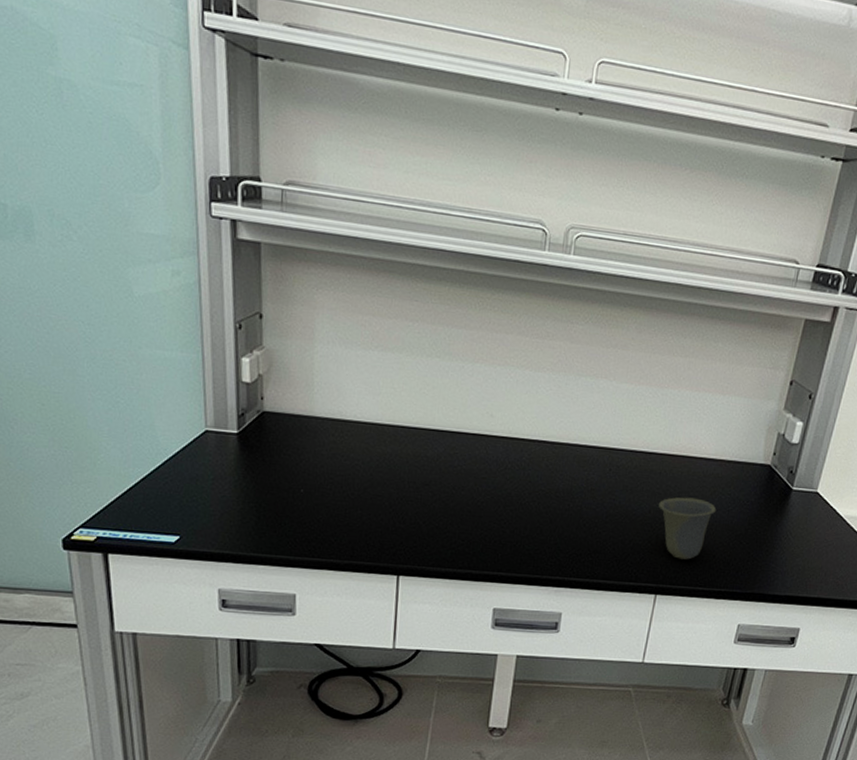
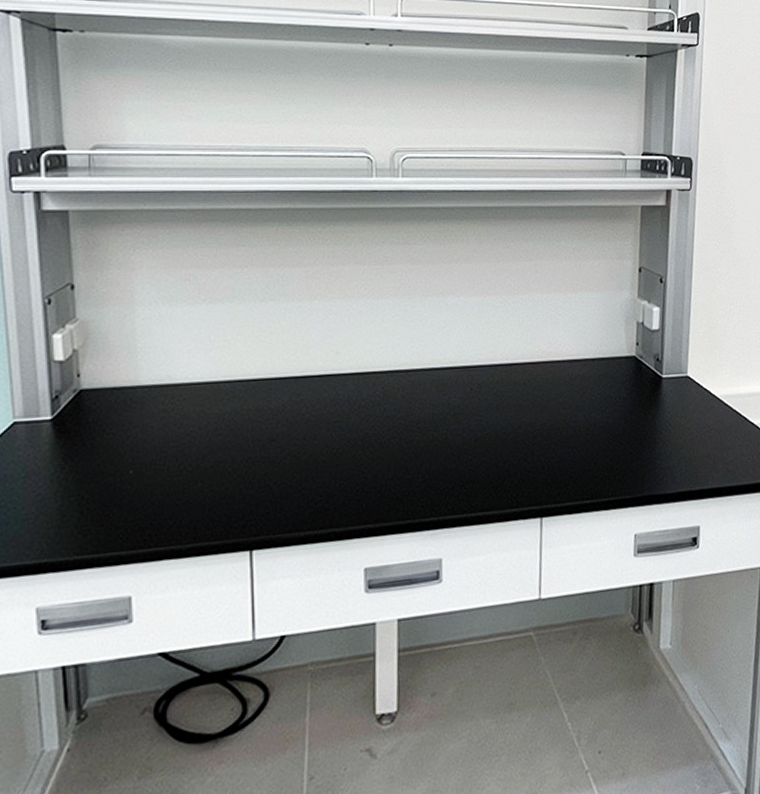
cup: present [659,497,717,560] -> none [528,404,590,473]

